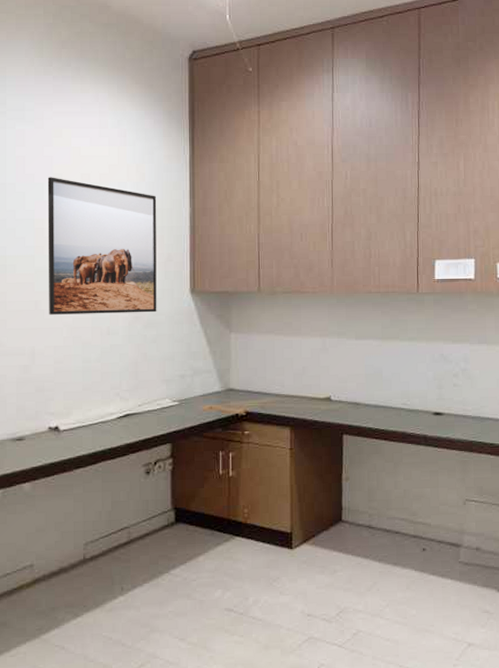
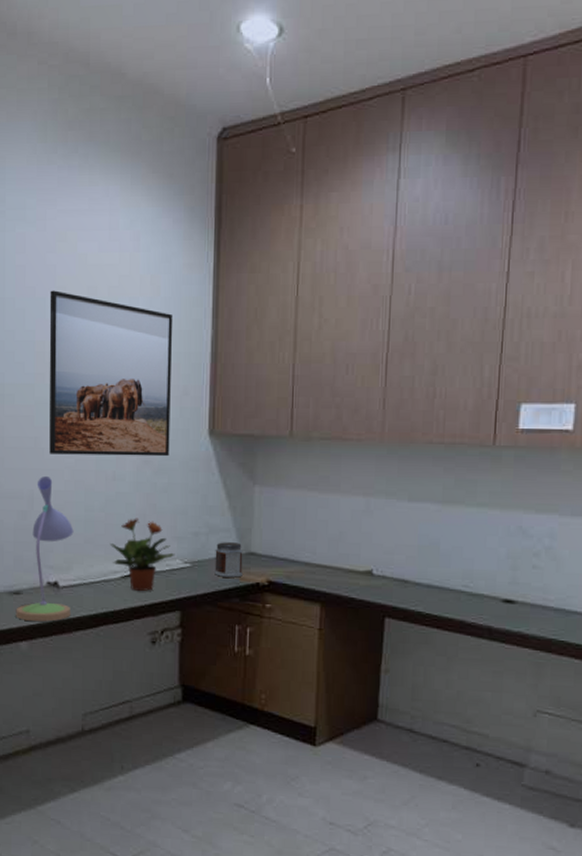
desk lamp: none [19,333,73,464] -> present [16,475,74,622]
potted plant: none [106,365,165,430] -> present [109,518,175,592]
jar: none [199,381,224,411] -> present [214,542,243,578]

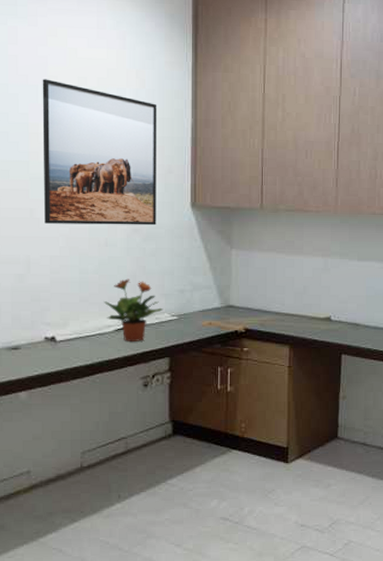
desk lamp: present [16,475,74,622] -> none [14,242,69,374]
jar: present [214,542,243,578] -> none [199,297,223,327]

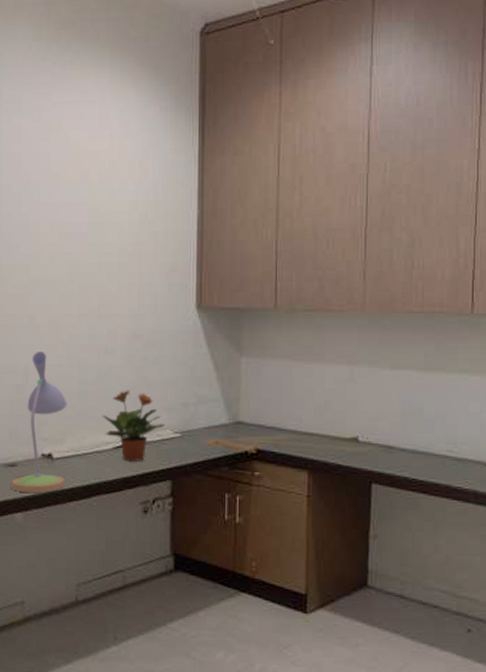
desk lamp: none [14,242,69,374] -> present [11,350,67,494]
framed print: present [42,79,157,226] -> none [43,176,161,331]

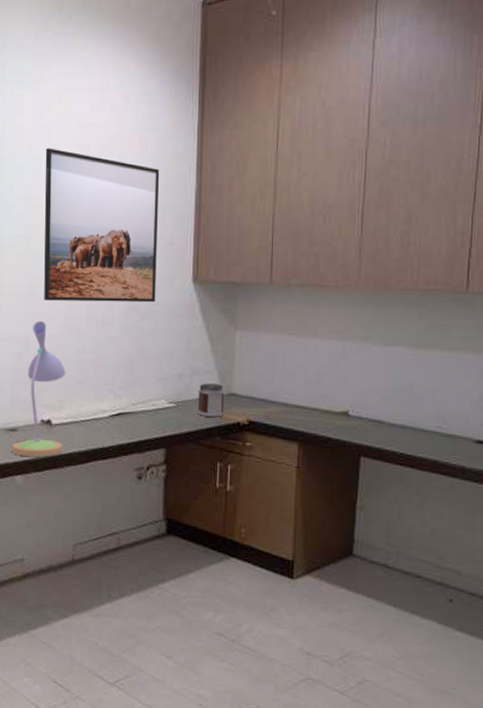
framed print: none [43,176,161,331] -> present [44,148,160,303]
potted plant: present [102,390,166,462] -> none [99,360,161,430]
jar: none [204,412,231,447] -> present [197,383,225,417]

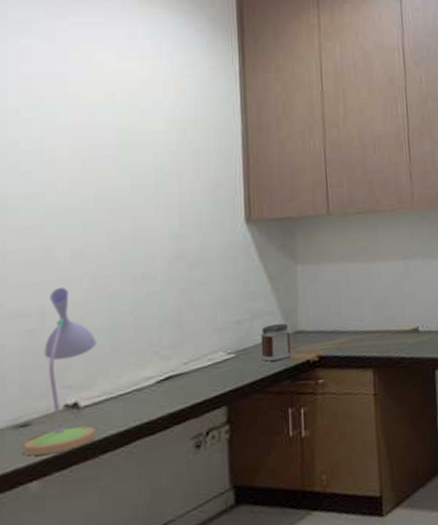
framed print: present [44,148,160,303] -> none [61,98,205,264]

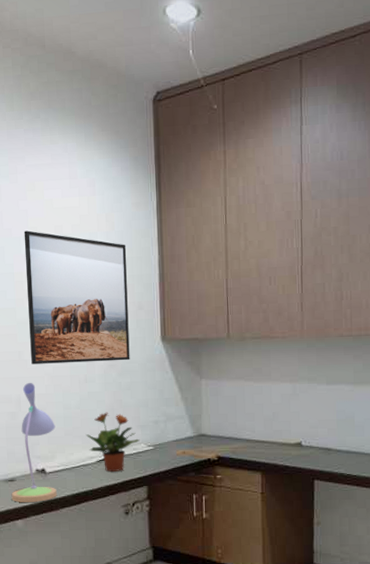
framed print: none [61,98,205,264] -> present [24,230,130,364]
potted plant: none [141,316,217,395] -> present [85,412,140,473]
jar: present [260,323,291,362] -> none [172,427,196,456]

